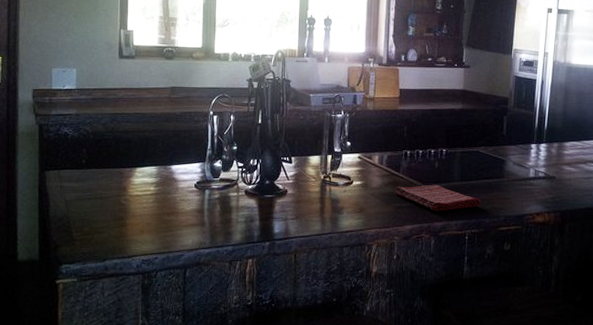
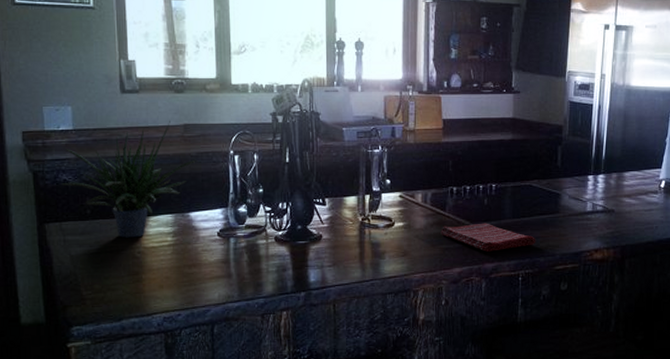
potted plant: none [62,83,181,186] -> present [61,120,197,238]

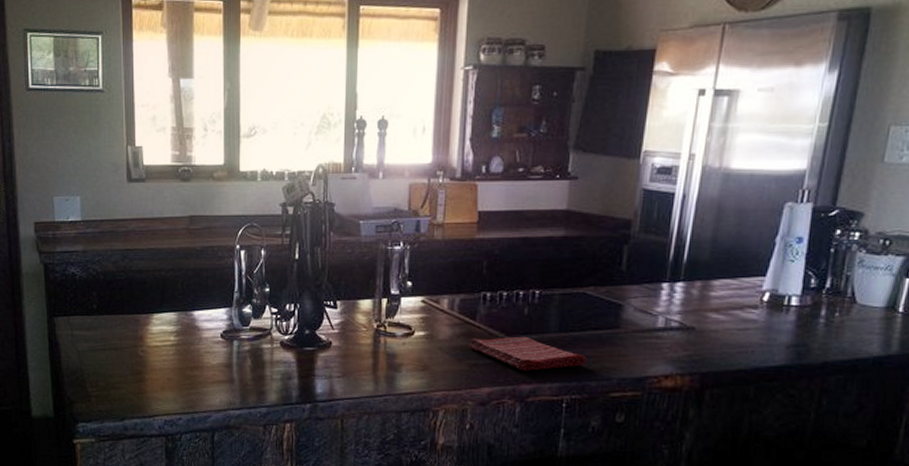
potted plant: present [61,120,197,238] -> none [70,211,202,336]

